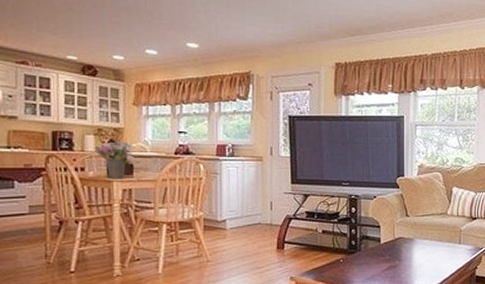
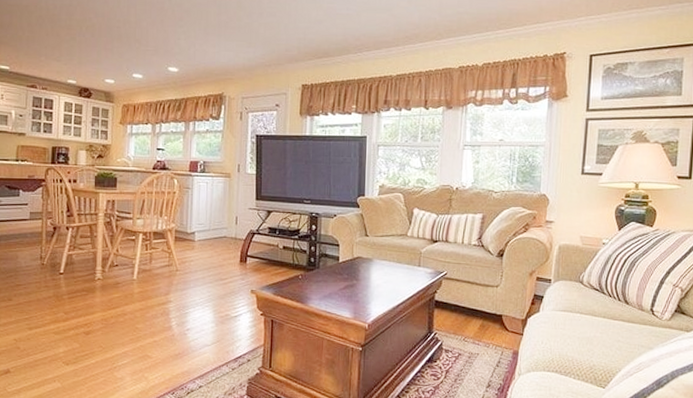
flower bouquet: present [94,140,136,179] -> none [85,155,120,191]

